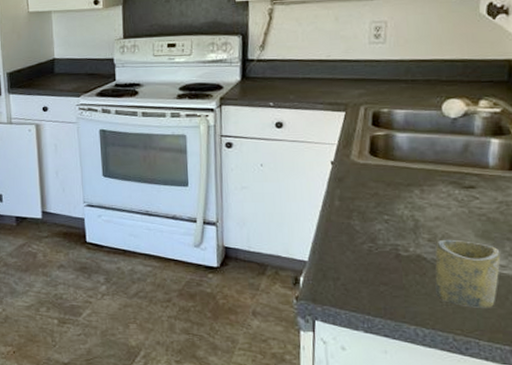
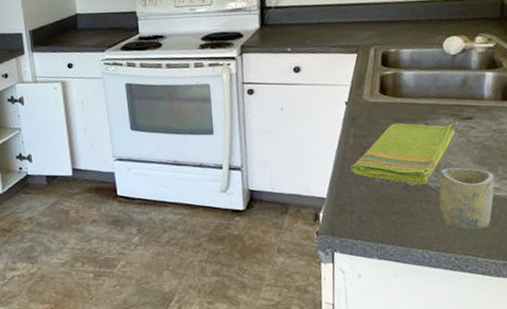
dish towel: none [335,187,455,255] -> present [351,122,456,185]

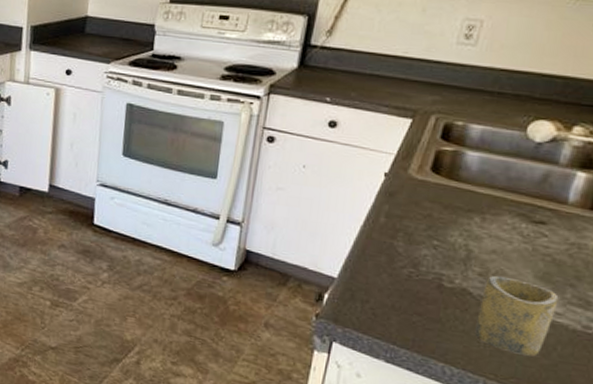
dish towel: present [351,122,456,185] -> none [374,209,520,289]

